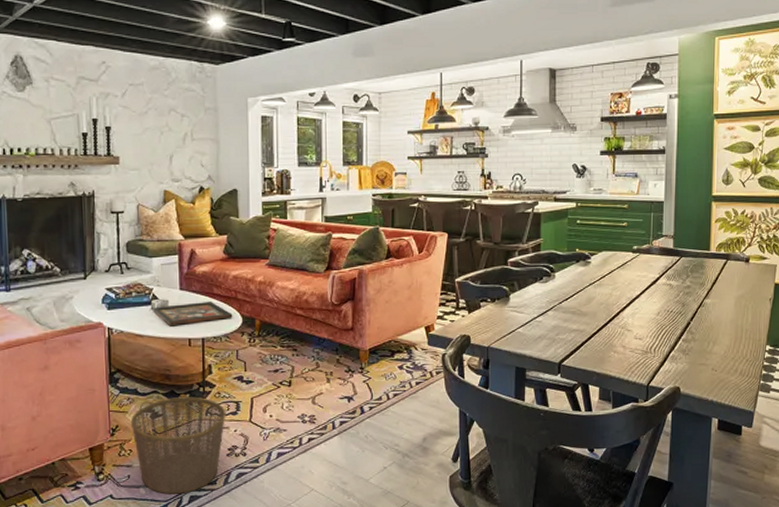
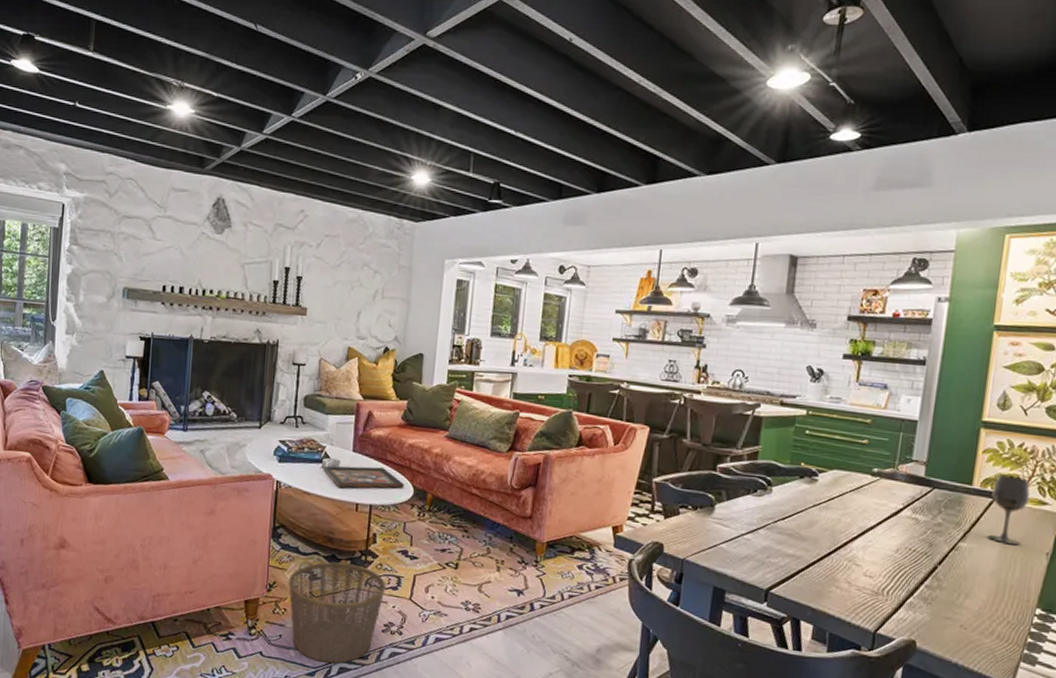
wine glass: none [725,238,754,296] -> present [988,474,1030,546]

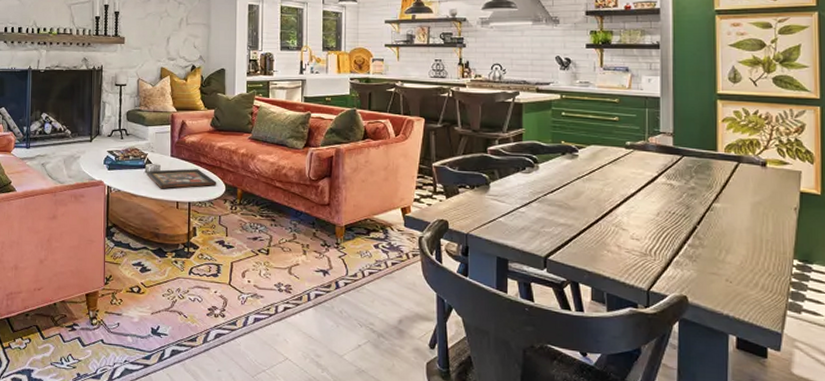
basket: present [288,561,387,664] -> none [122,254,208,347]
wine glass: present [988,474,1030,546] -> none [736,140,772,203]

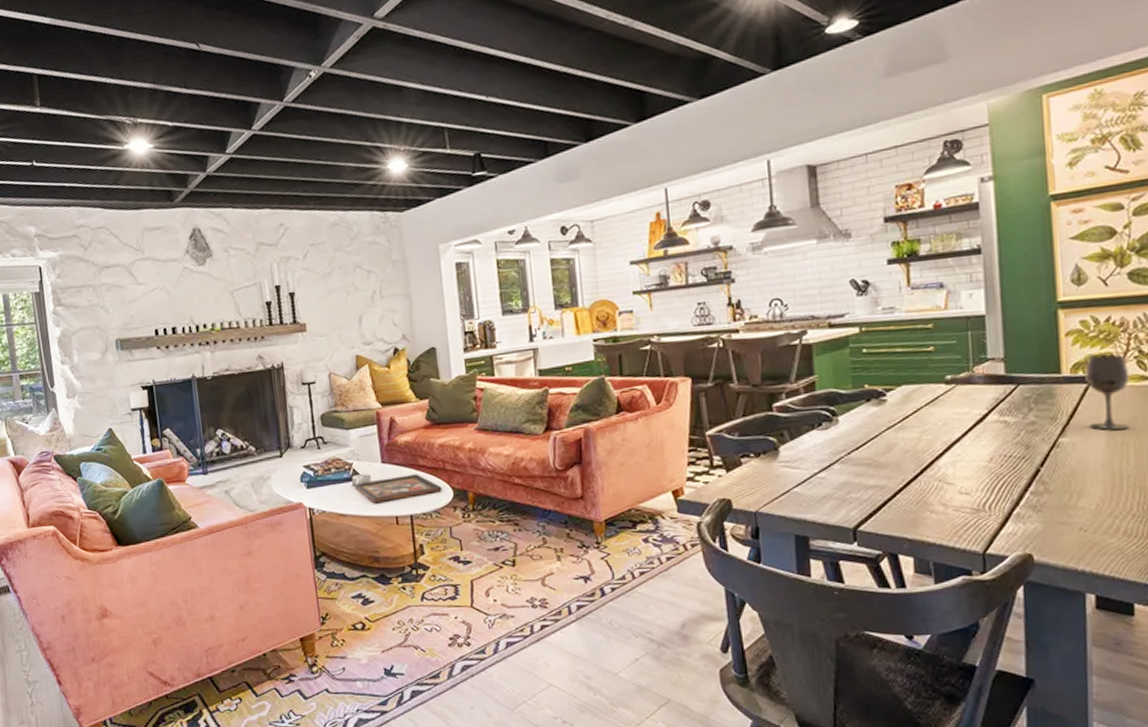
wine glass: none [736,140,772,203] -> present [1085,354,1130,431]

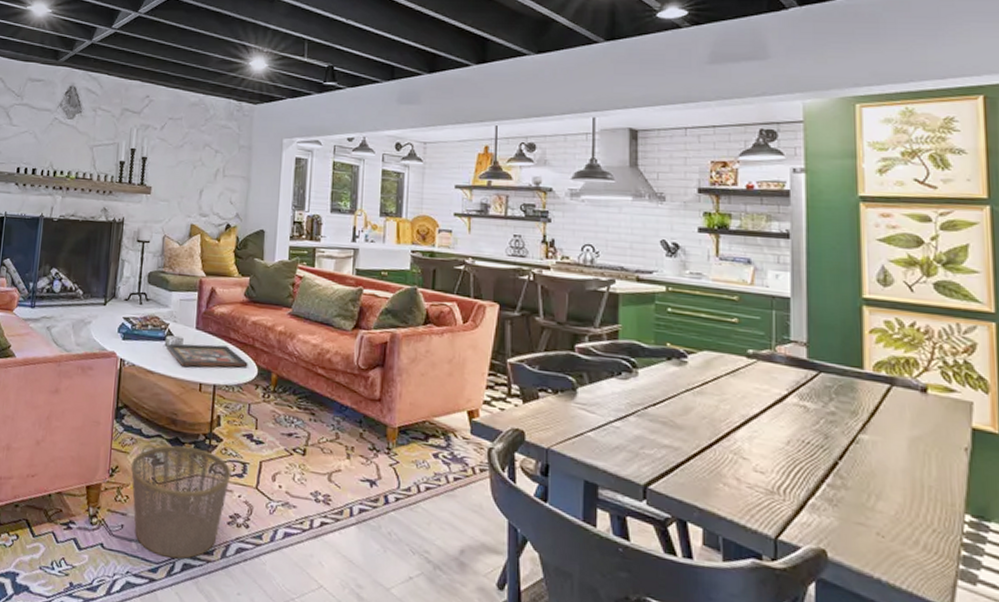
basket: none [340,580,445,689] -> present [130,444,232,559]
wine glass: present [1085,354,1130,431] -> none [888,357,934,439]

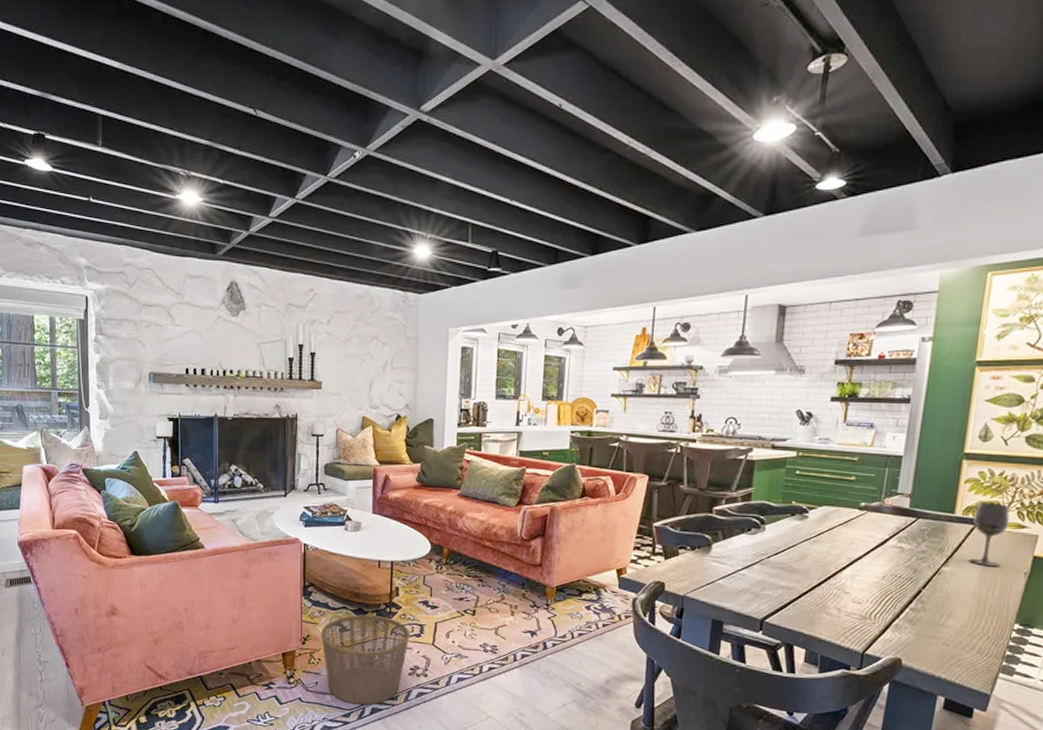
decorative tray: present [167,343,248,368] -> none [346,526,422,548]
wine glass: none [888,357,934,439] -> present [969,502,1010,567]

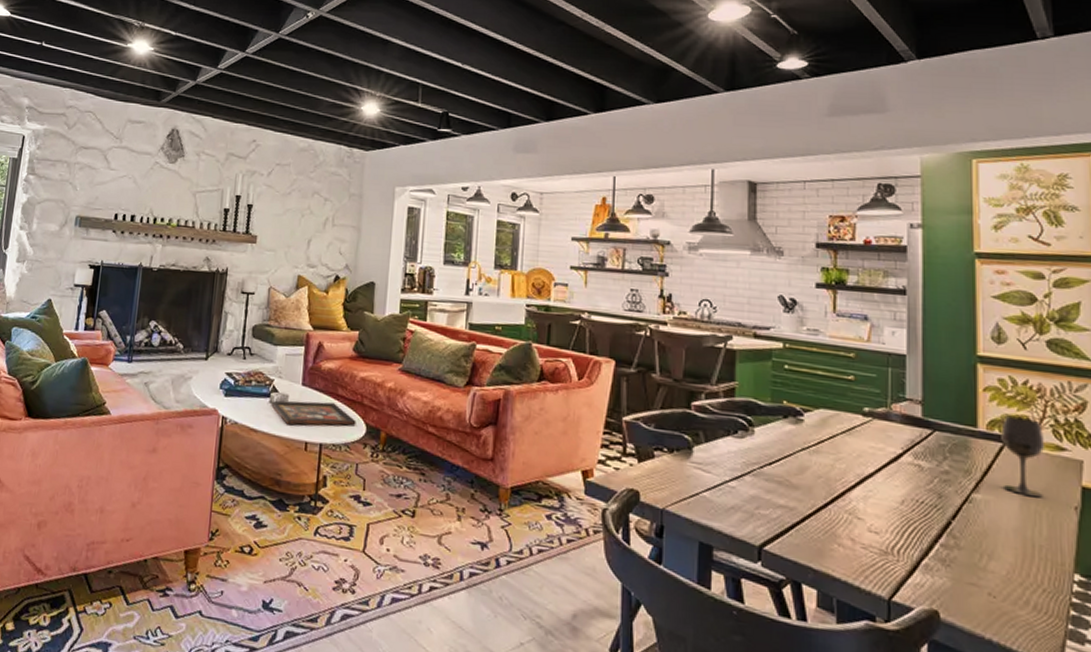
basket: present [320,614,410,705] -> none [231,506,338,627]
decorative tray: none [346,526,422,548] -> present [271,400,356,426]

